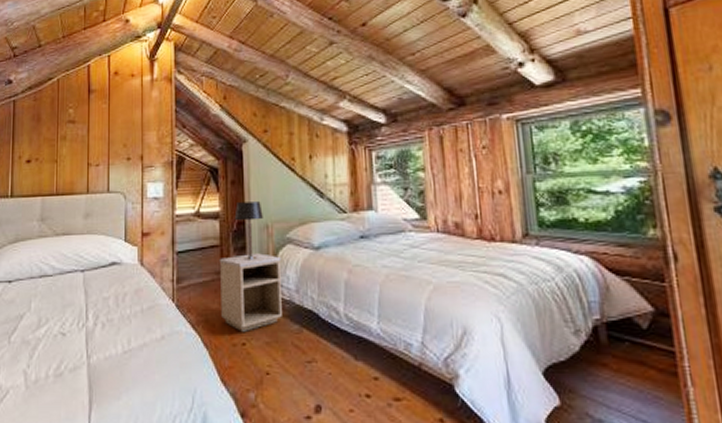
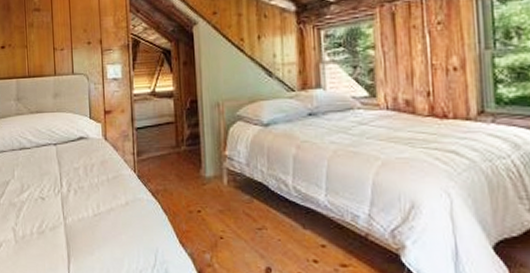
nightstand: present [219,253,282,332] -> none [174,130,234,200]
table lamp: present [234,201,263,260] -> none [187,81,214,136]

